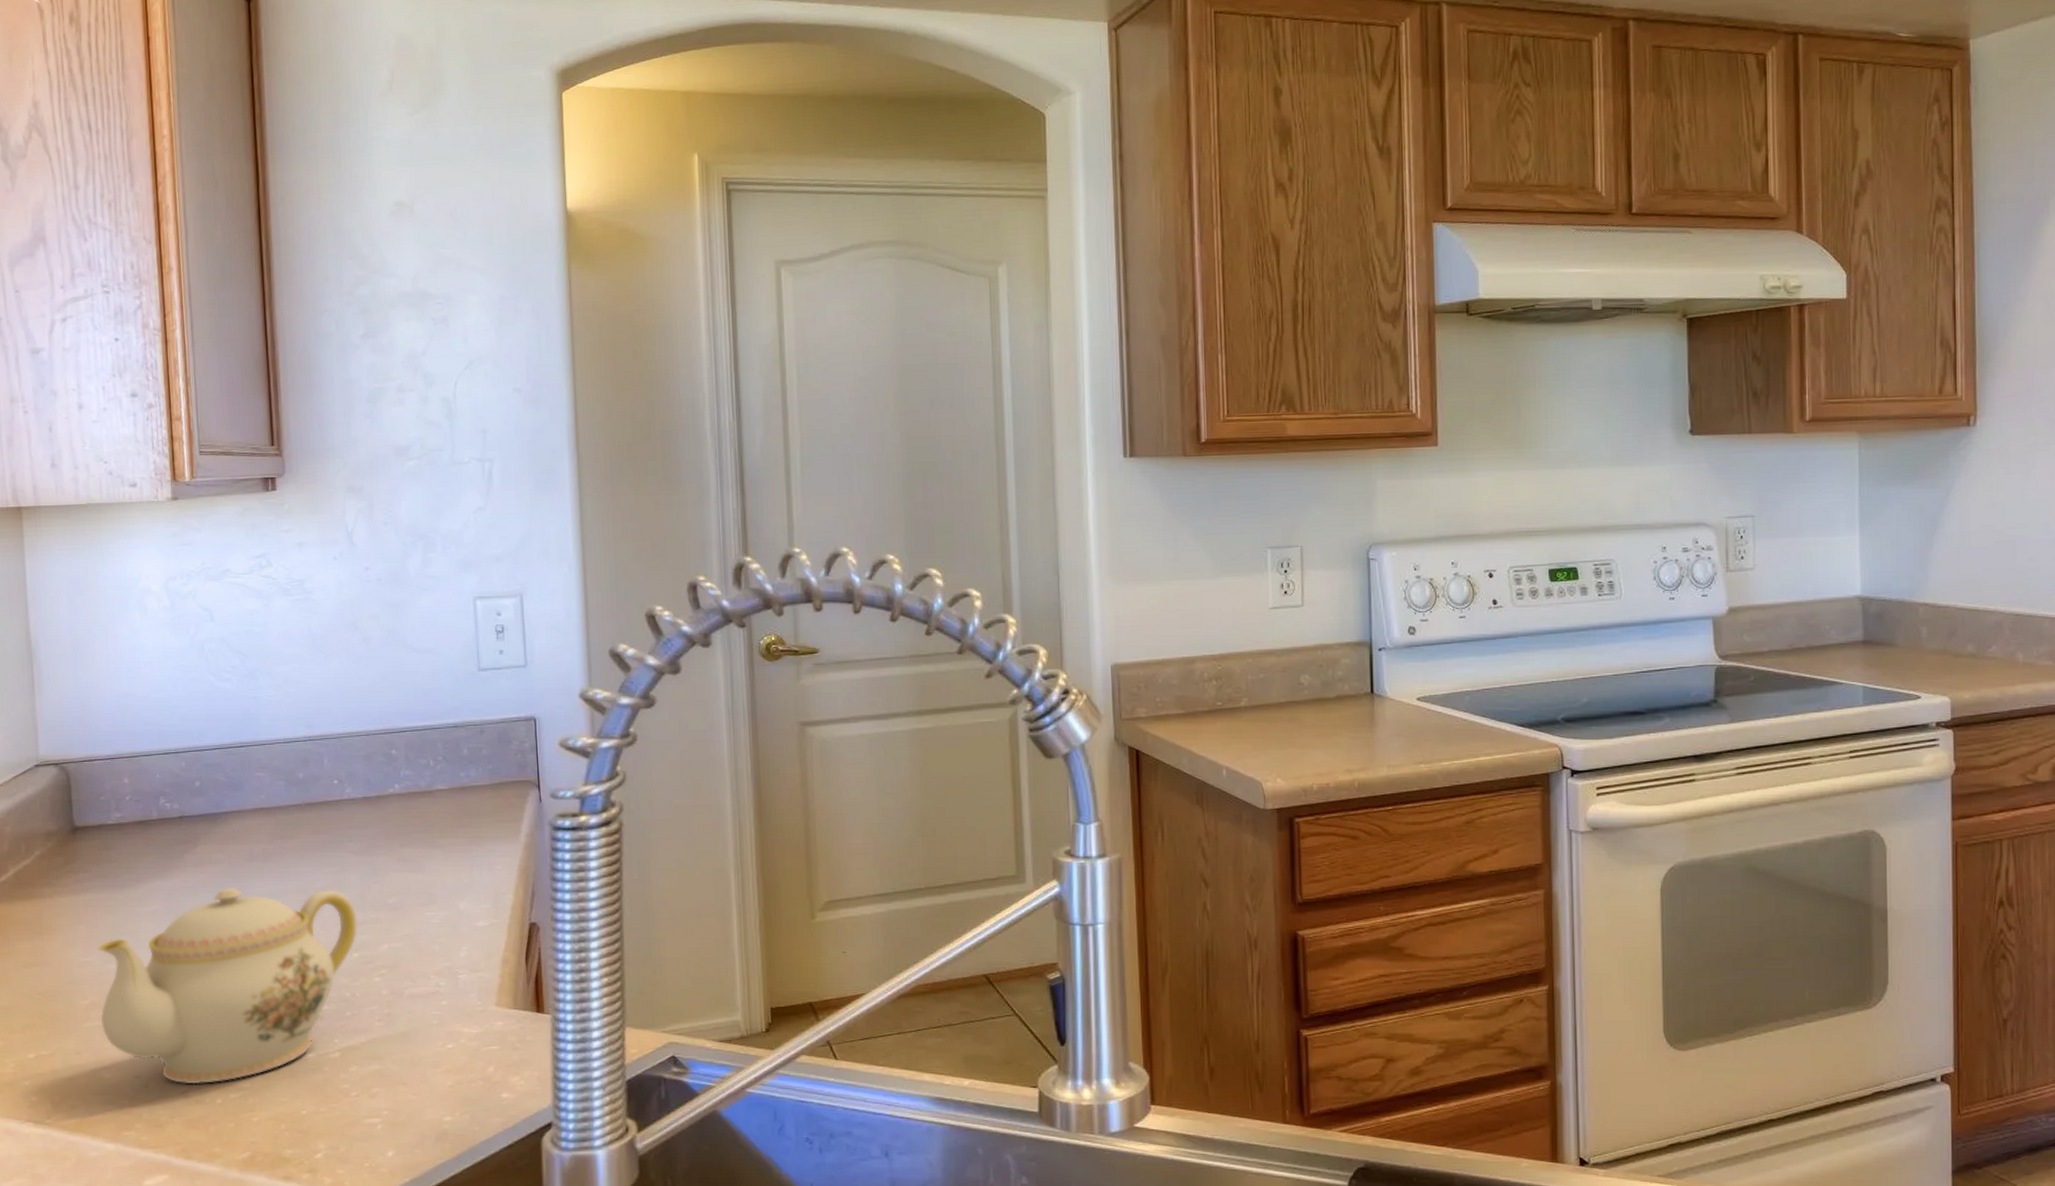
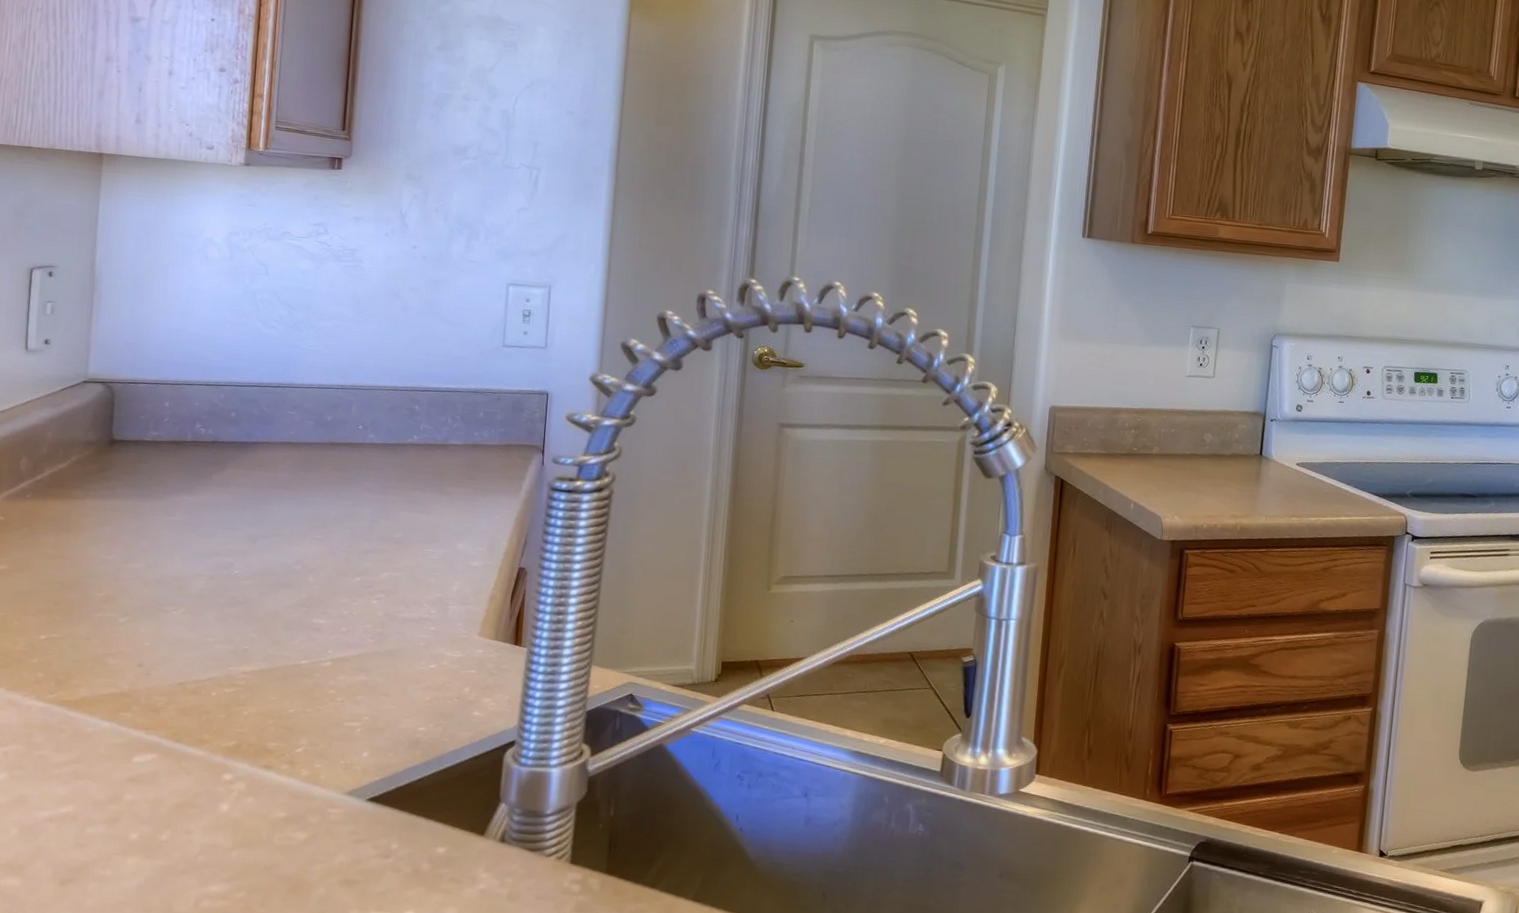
teapot: present [97,887,358,1085] -> none [112,507,364,678]

